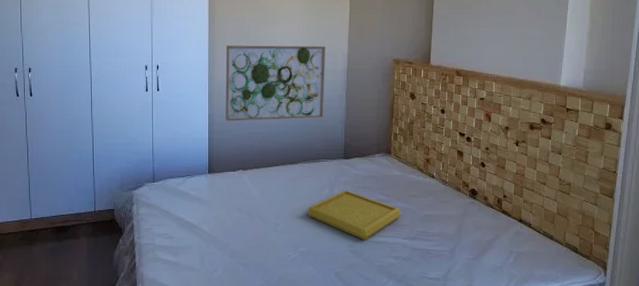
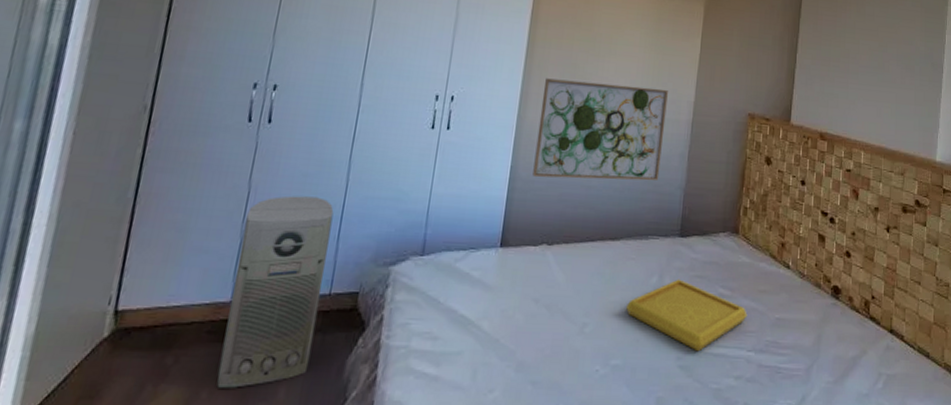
air purifier: none [29,146,89,273] -> present [216,196,334,388]

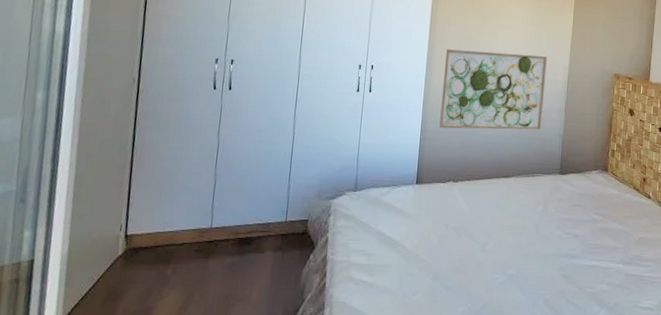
air purifier: present [216,196,334,388] -> none [205,146,285,292]
serving tray: present [626,279,748,352] -> none [518,207,616,264]

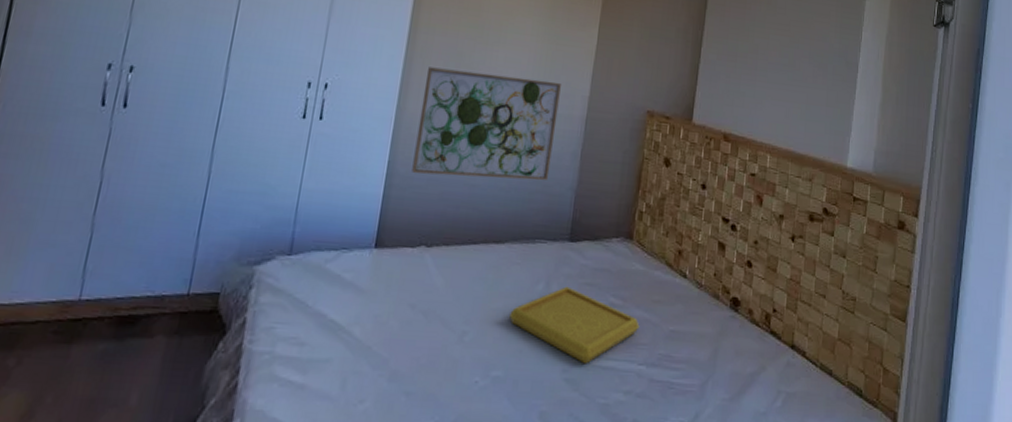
serving tray: none [518,207,616,264] -> present [509,286,640,364]

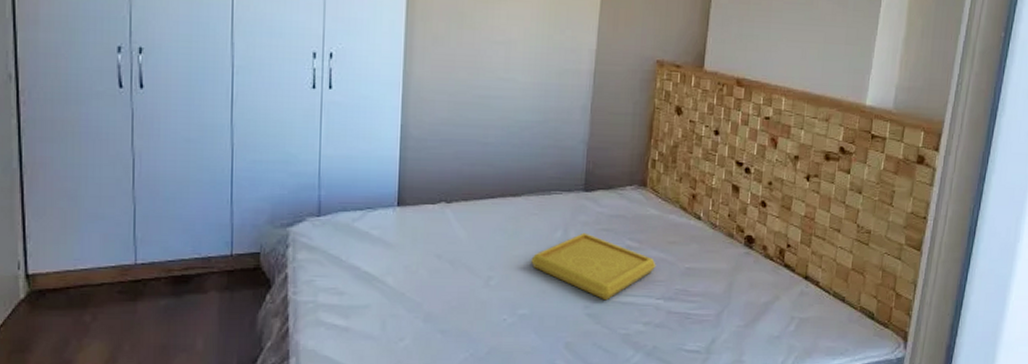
wall art: present [412,67,561,181] -> none [425,29,567,136]

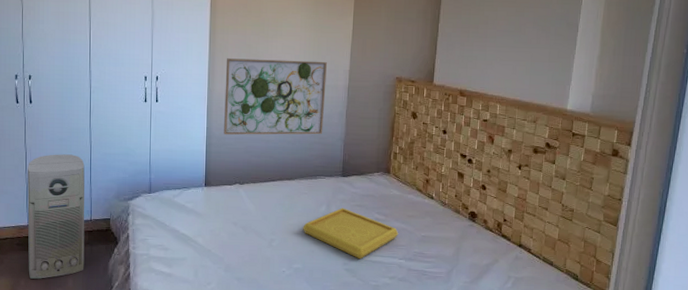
air purifier: none [135,161,223,341] -> present [27,154,85,279]
wall art: none [425,29,567,136] -> present [224,58,327,135]

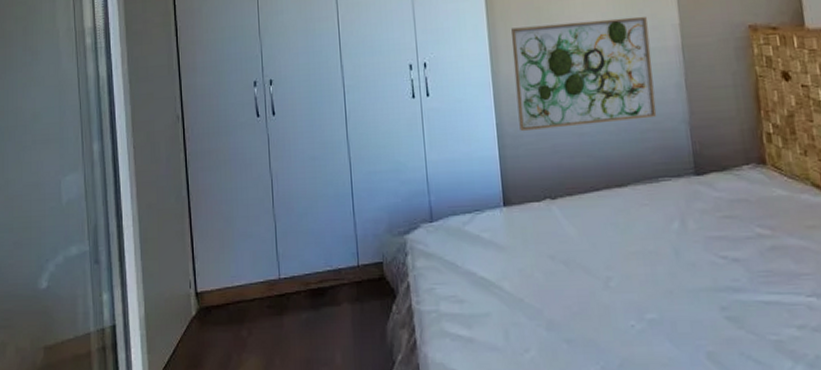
air purifier: present [27,154,85,279] -> none [275,177,355,355]
serving tray: present [303,207,399,260] -> none [650,221,798,300]

